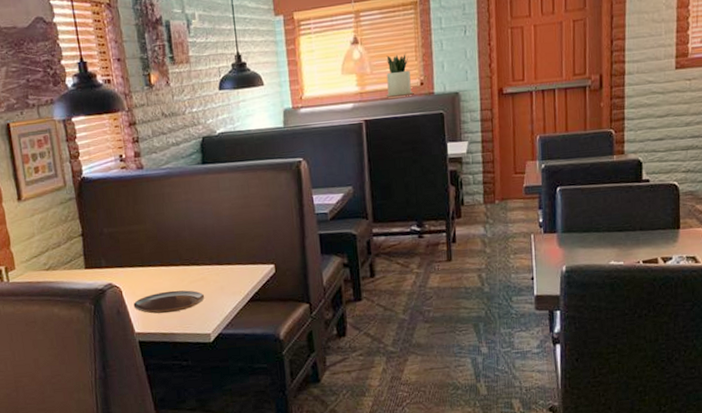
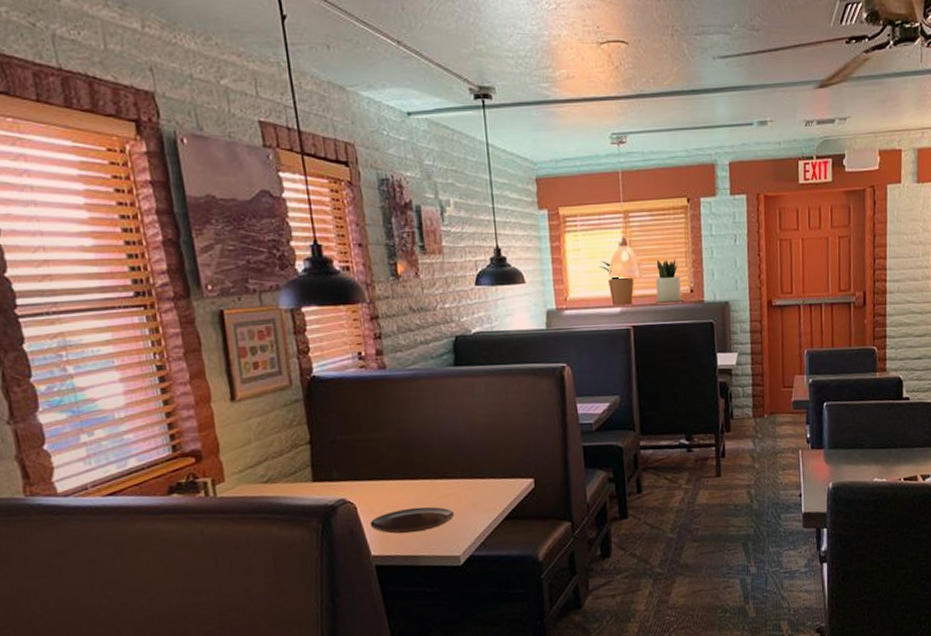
potted plant: none [332,60,373,102] -> present [600,261,642,306]

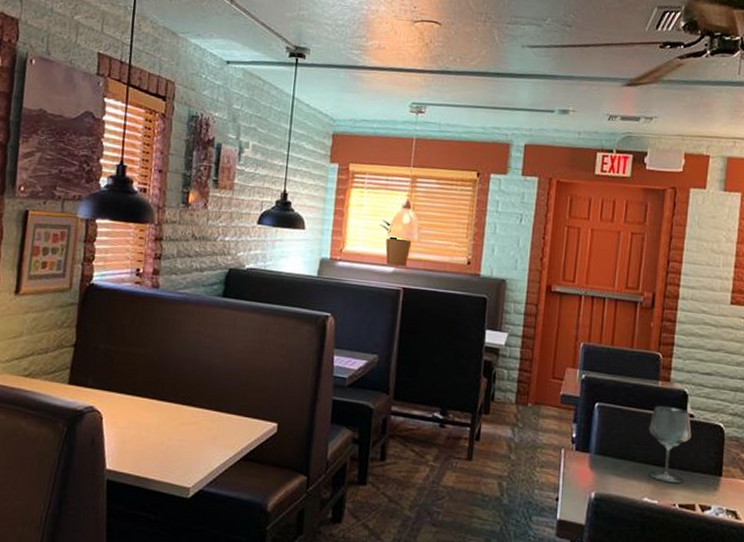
plate: present [370,506,455,534] -> none [111,428,194,455]
planter: present [655,257,684,304] -> none [429,227,460,272]
wine glass: none [872,393,909,462] -> present [648,405,692,484]

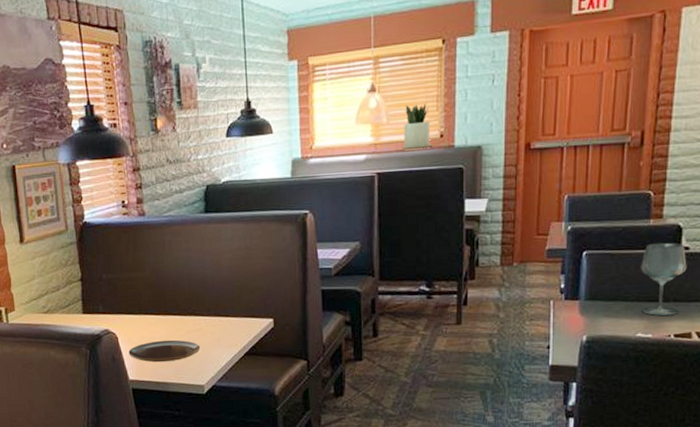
plate: none [111,428,194,455] -> present [128,339,201,363]
potted plant: present [380,220,422,266] -> none [346,108,390,153]
planter: none [429,227,460,272] -> present [402,102,432,150]

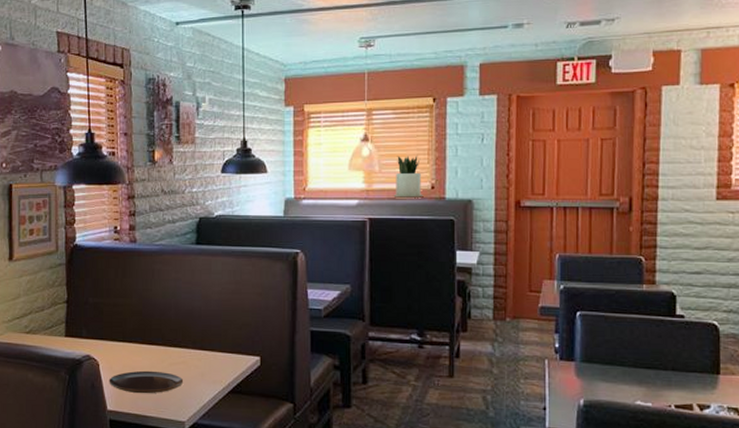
wine glass: present [640,242,687,317] -> none [636,308,683,385]

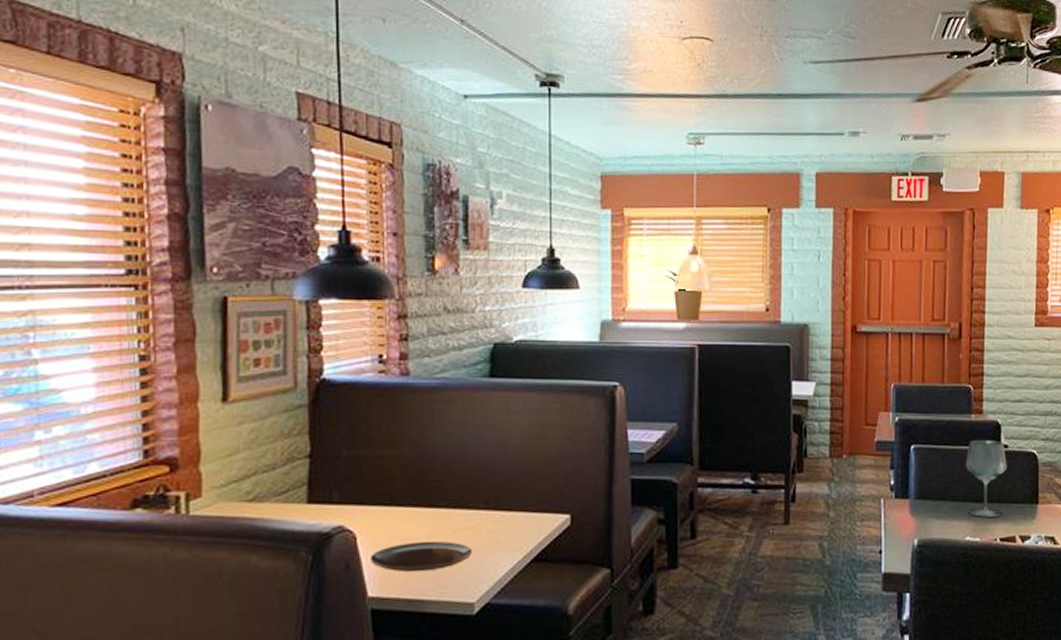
potted plant: none [340,155,383,198] -> present [665,270,713,320]
planter: present [393,154,424,199] -> none [725,271,758,322]
wine glass: none [636,308,683,385] -> present [965,439,1007,518]

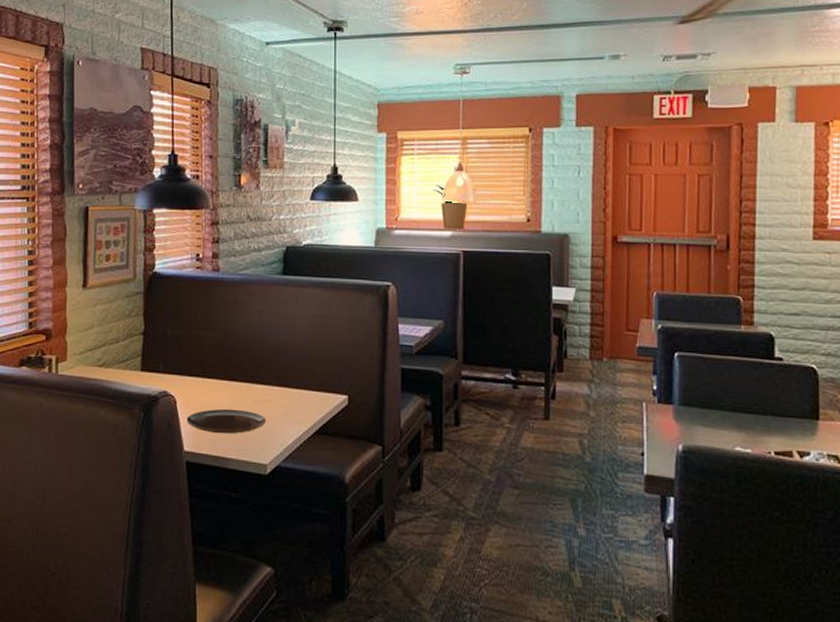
wine glass: present [965,439,1007,518] -> none [734,350,782,431]

